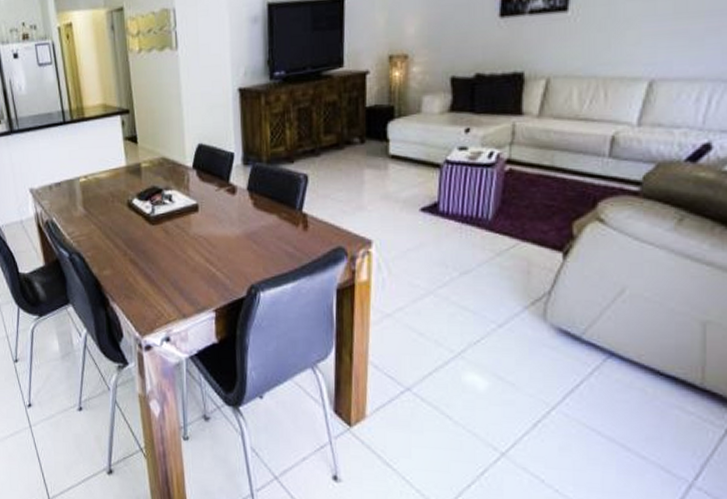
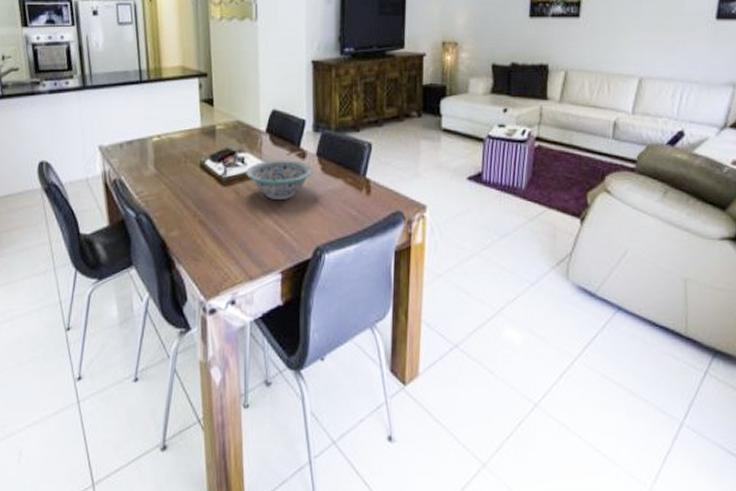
decorative bowl: none [174,196,245,237] -> present [246,160,314,199]

